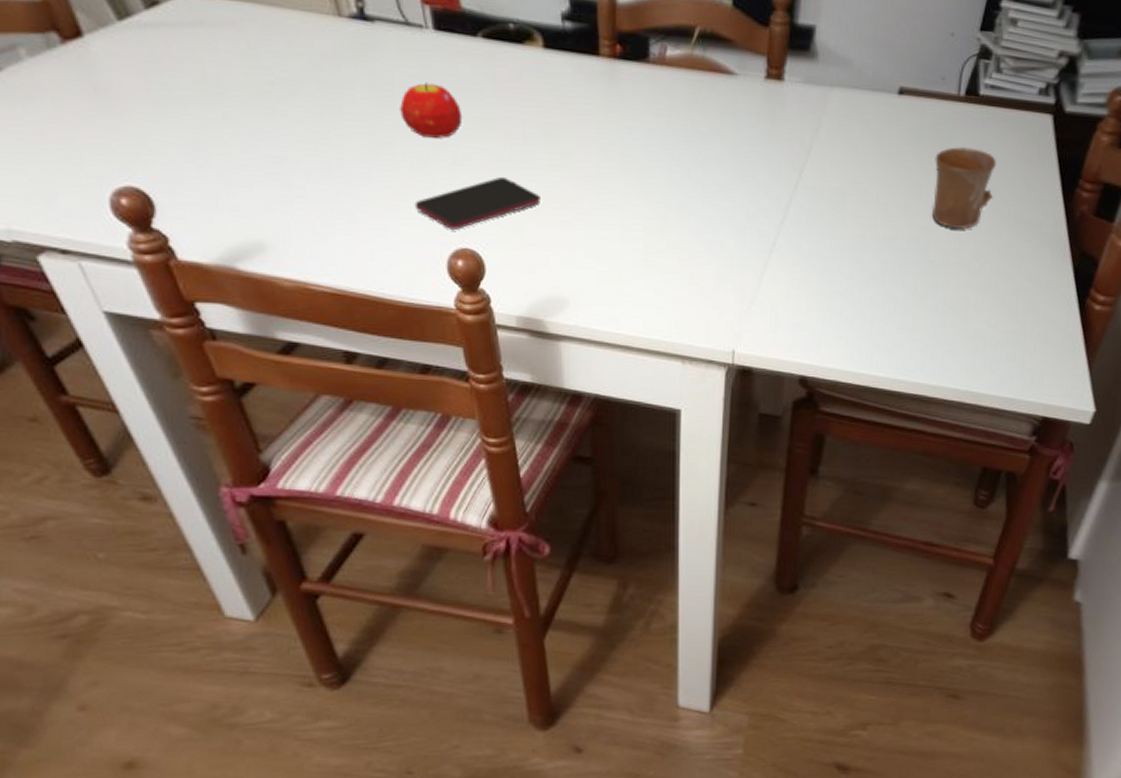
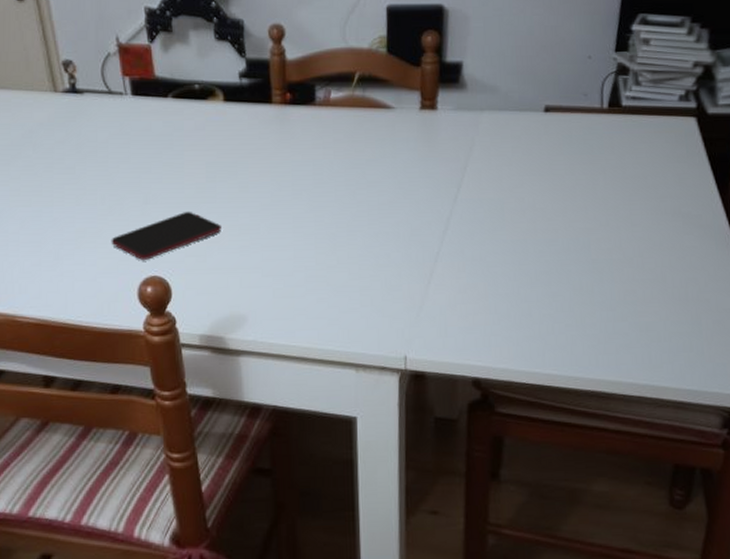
fruit: present [400,83,463,138] -> none [102,138,154,183]
mug: present [932,146,996,229] -> none [586,152,648,227]

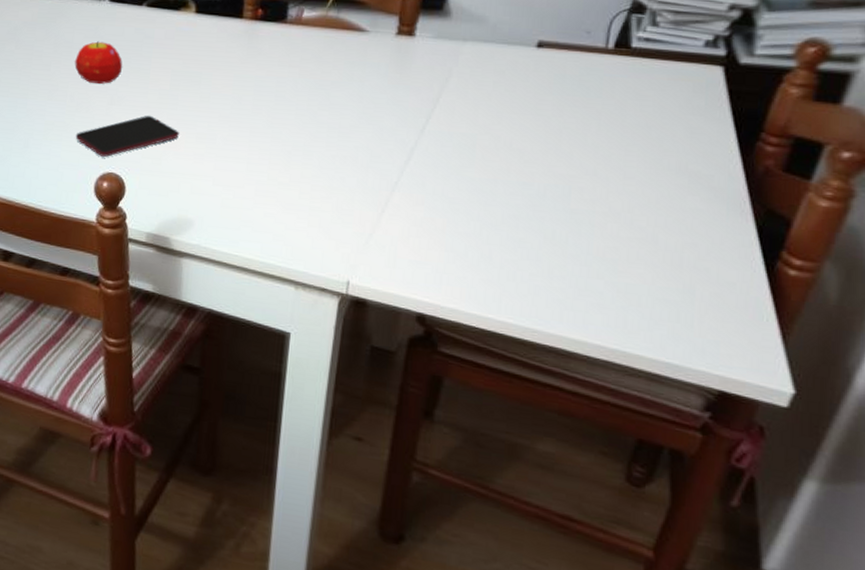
fruit: none [102,138,154,183] -> present [74,41,123,84]

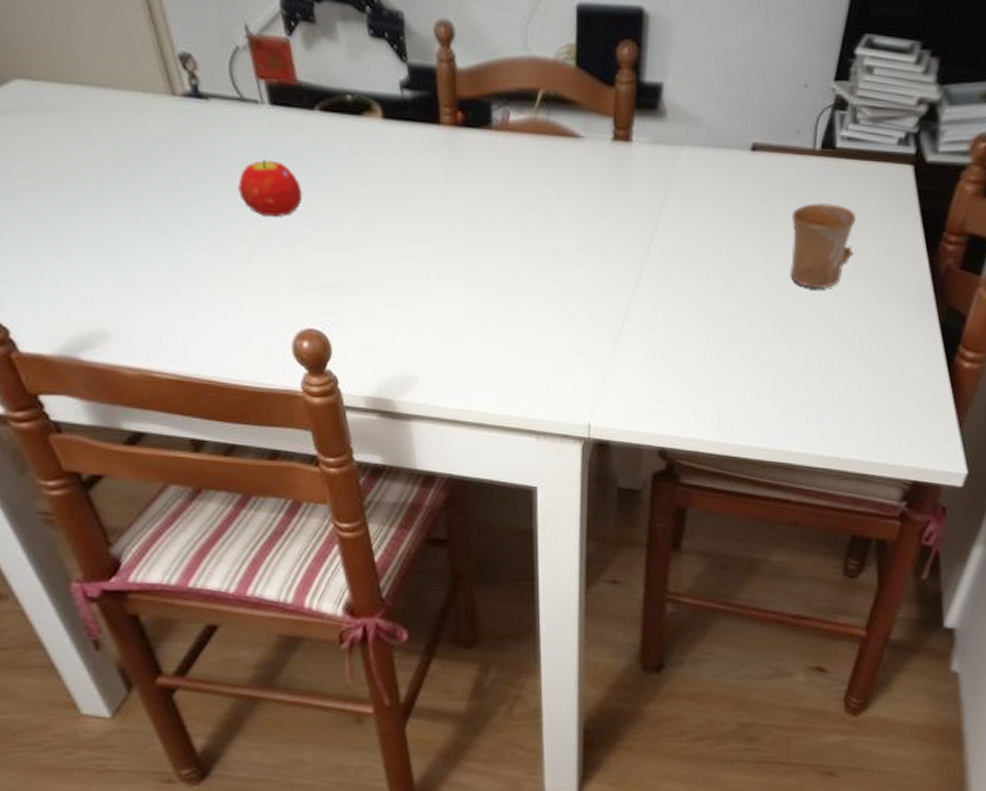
smartphone: present [75,115,179,157] -> none [257,253,385,310]
mug: none [574,96,652,178] -> present [790,202,856,288]

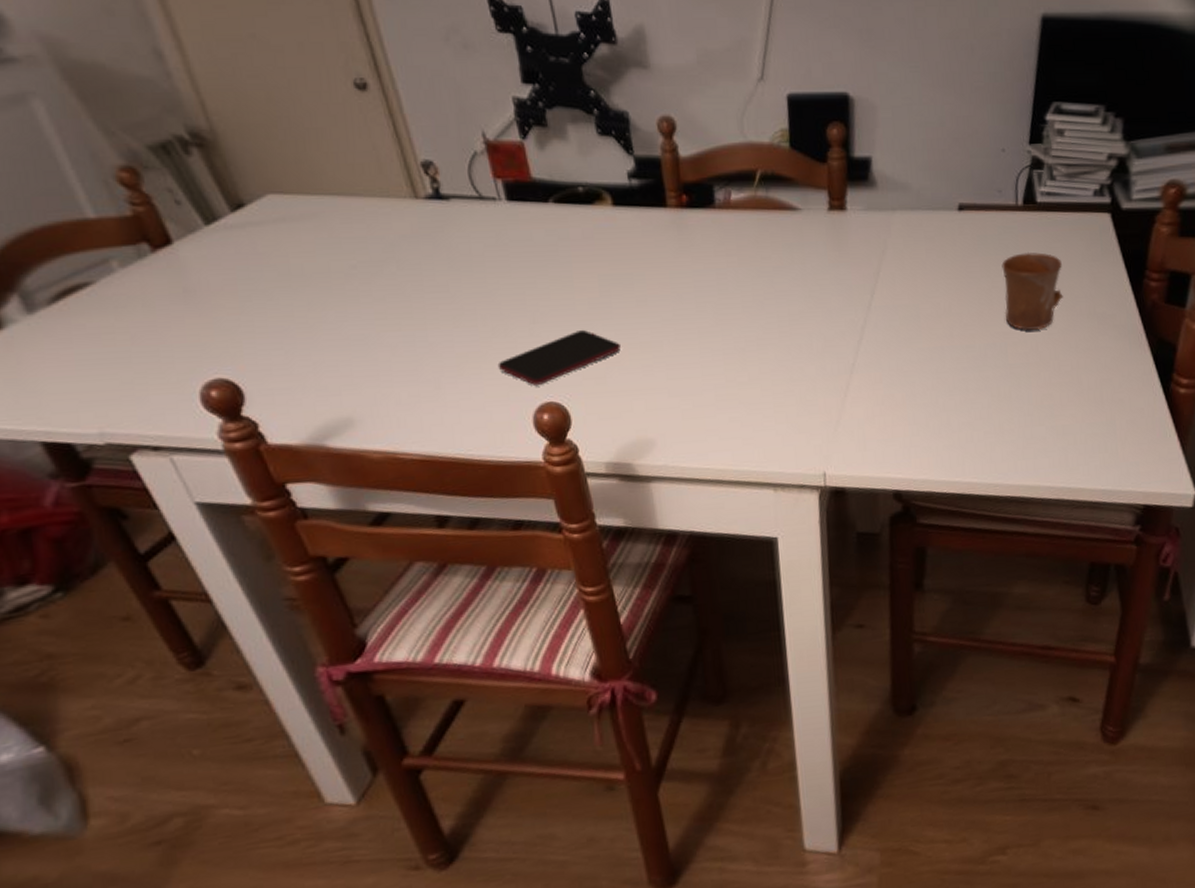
fruit: present [238,160,303,216] -> none [478,250,540,301]
smartphone: none [257,253,385,310] -> present [497,329,621,385]

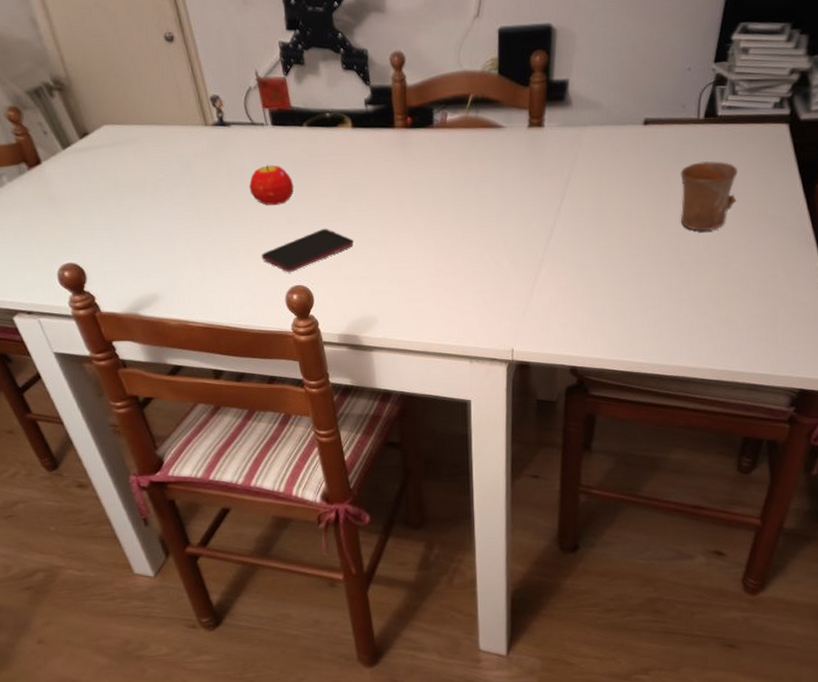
fruit: none [478,250,540,301] -> present [249,165,294,205]

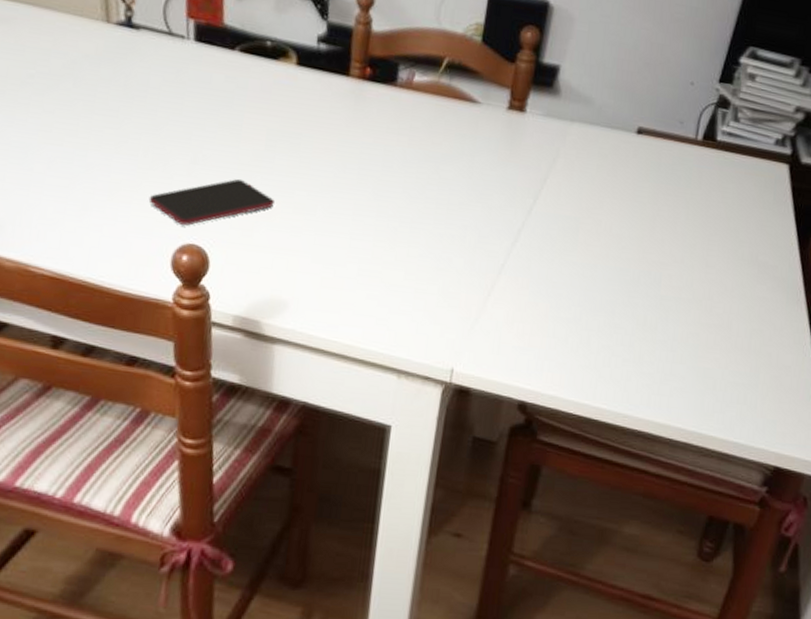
fruit: present [249,165,294,205] -> none [149,87,210,139]
mug: present [680,160,737,231] -> none [665,187,732,267]

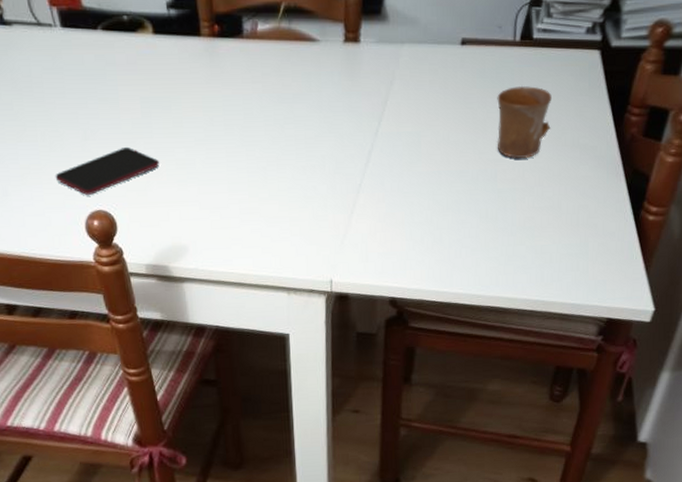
mug: none [665,187,732,267] -> present [497,85,552,158]

